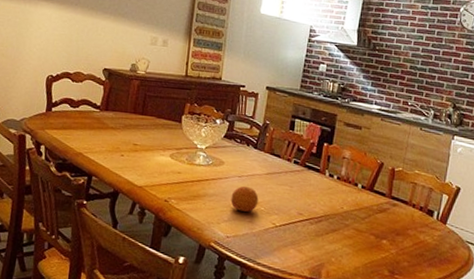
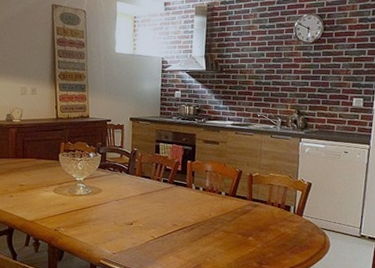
fruit: present [230,186,259,212] -> none [112,207,137,230]

